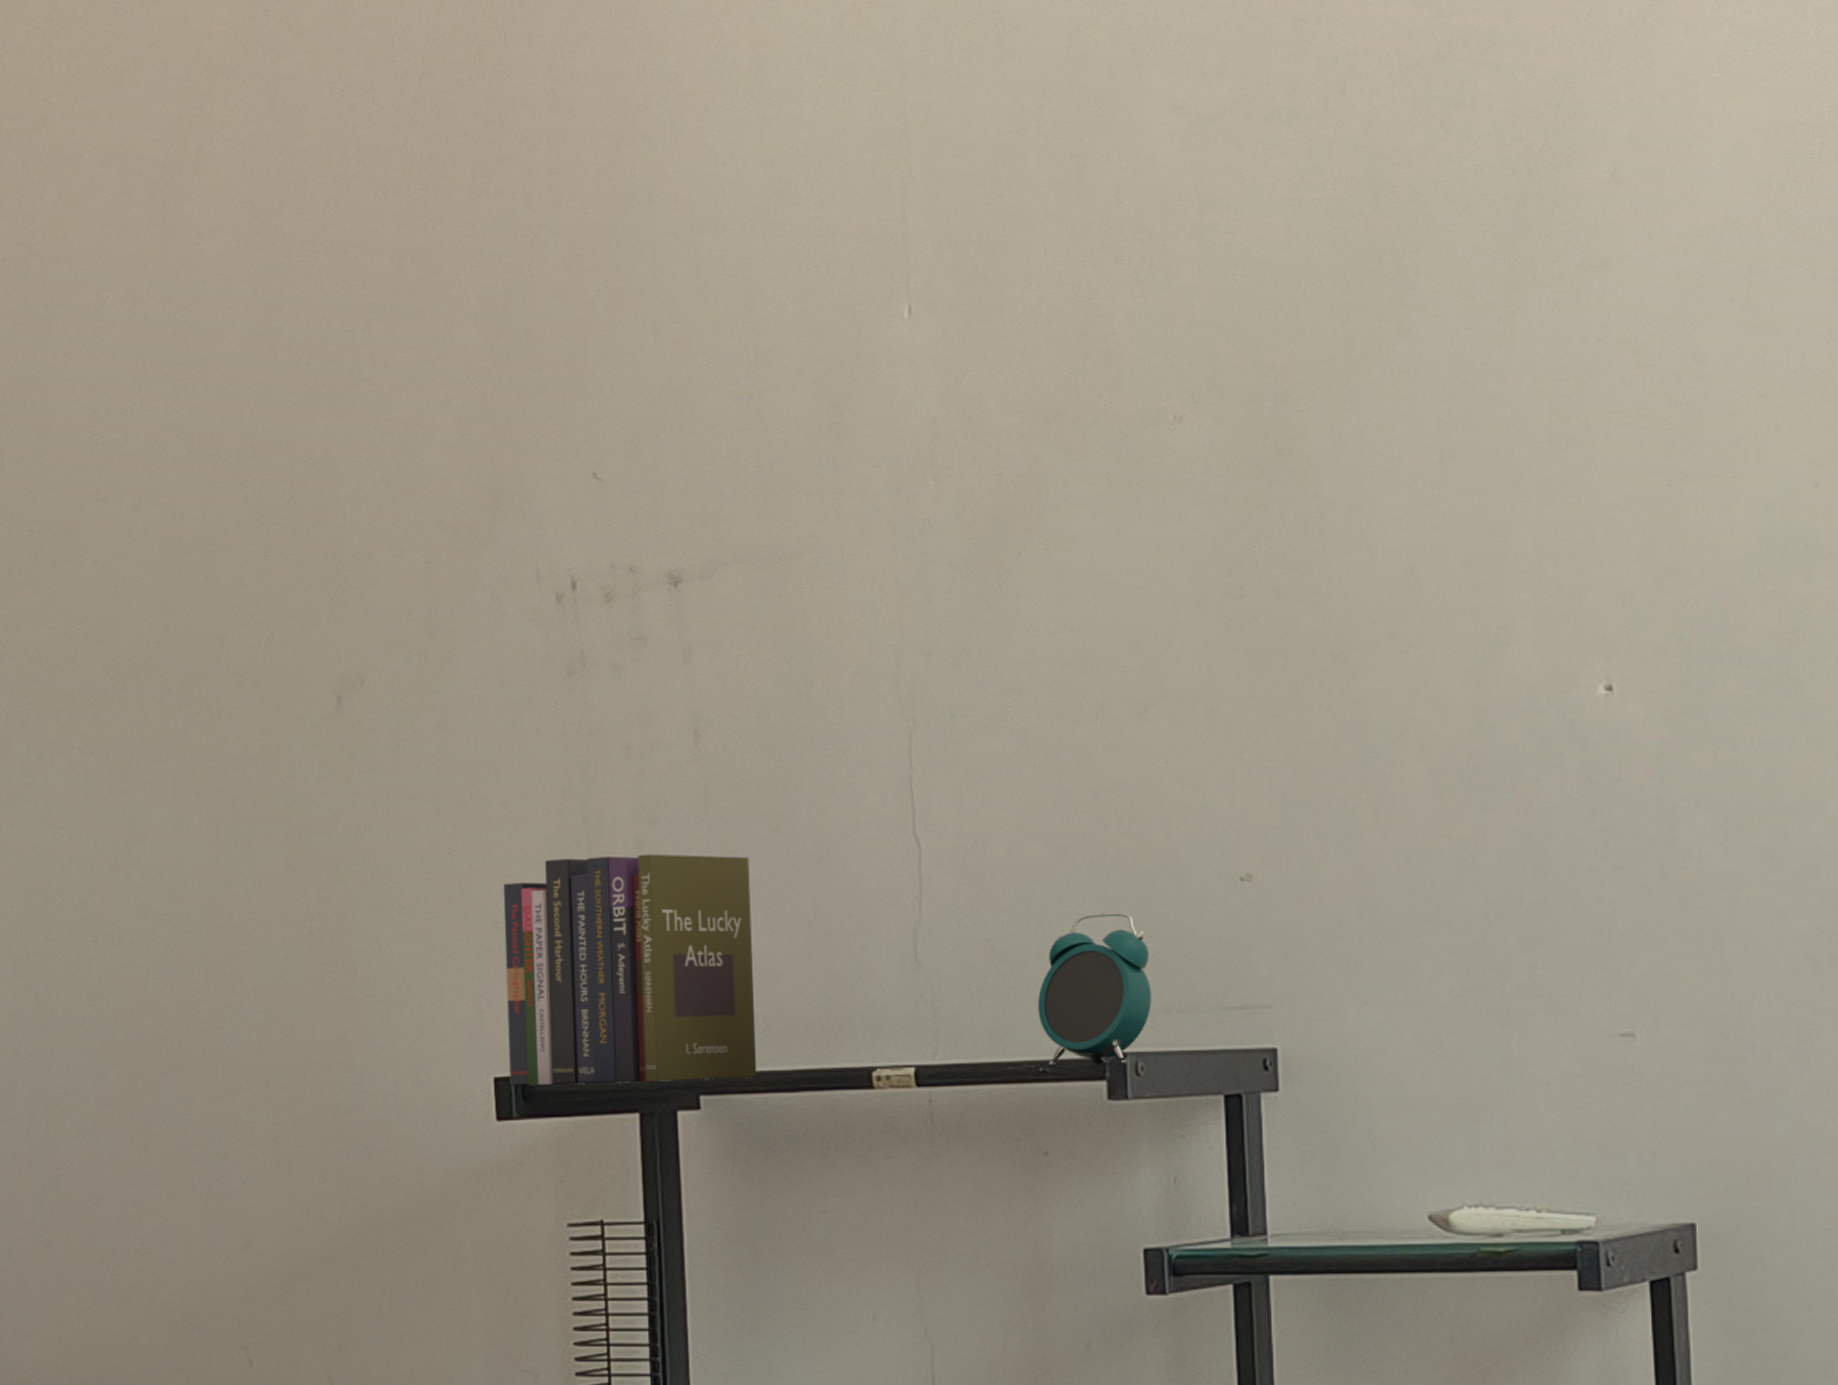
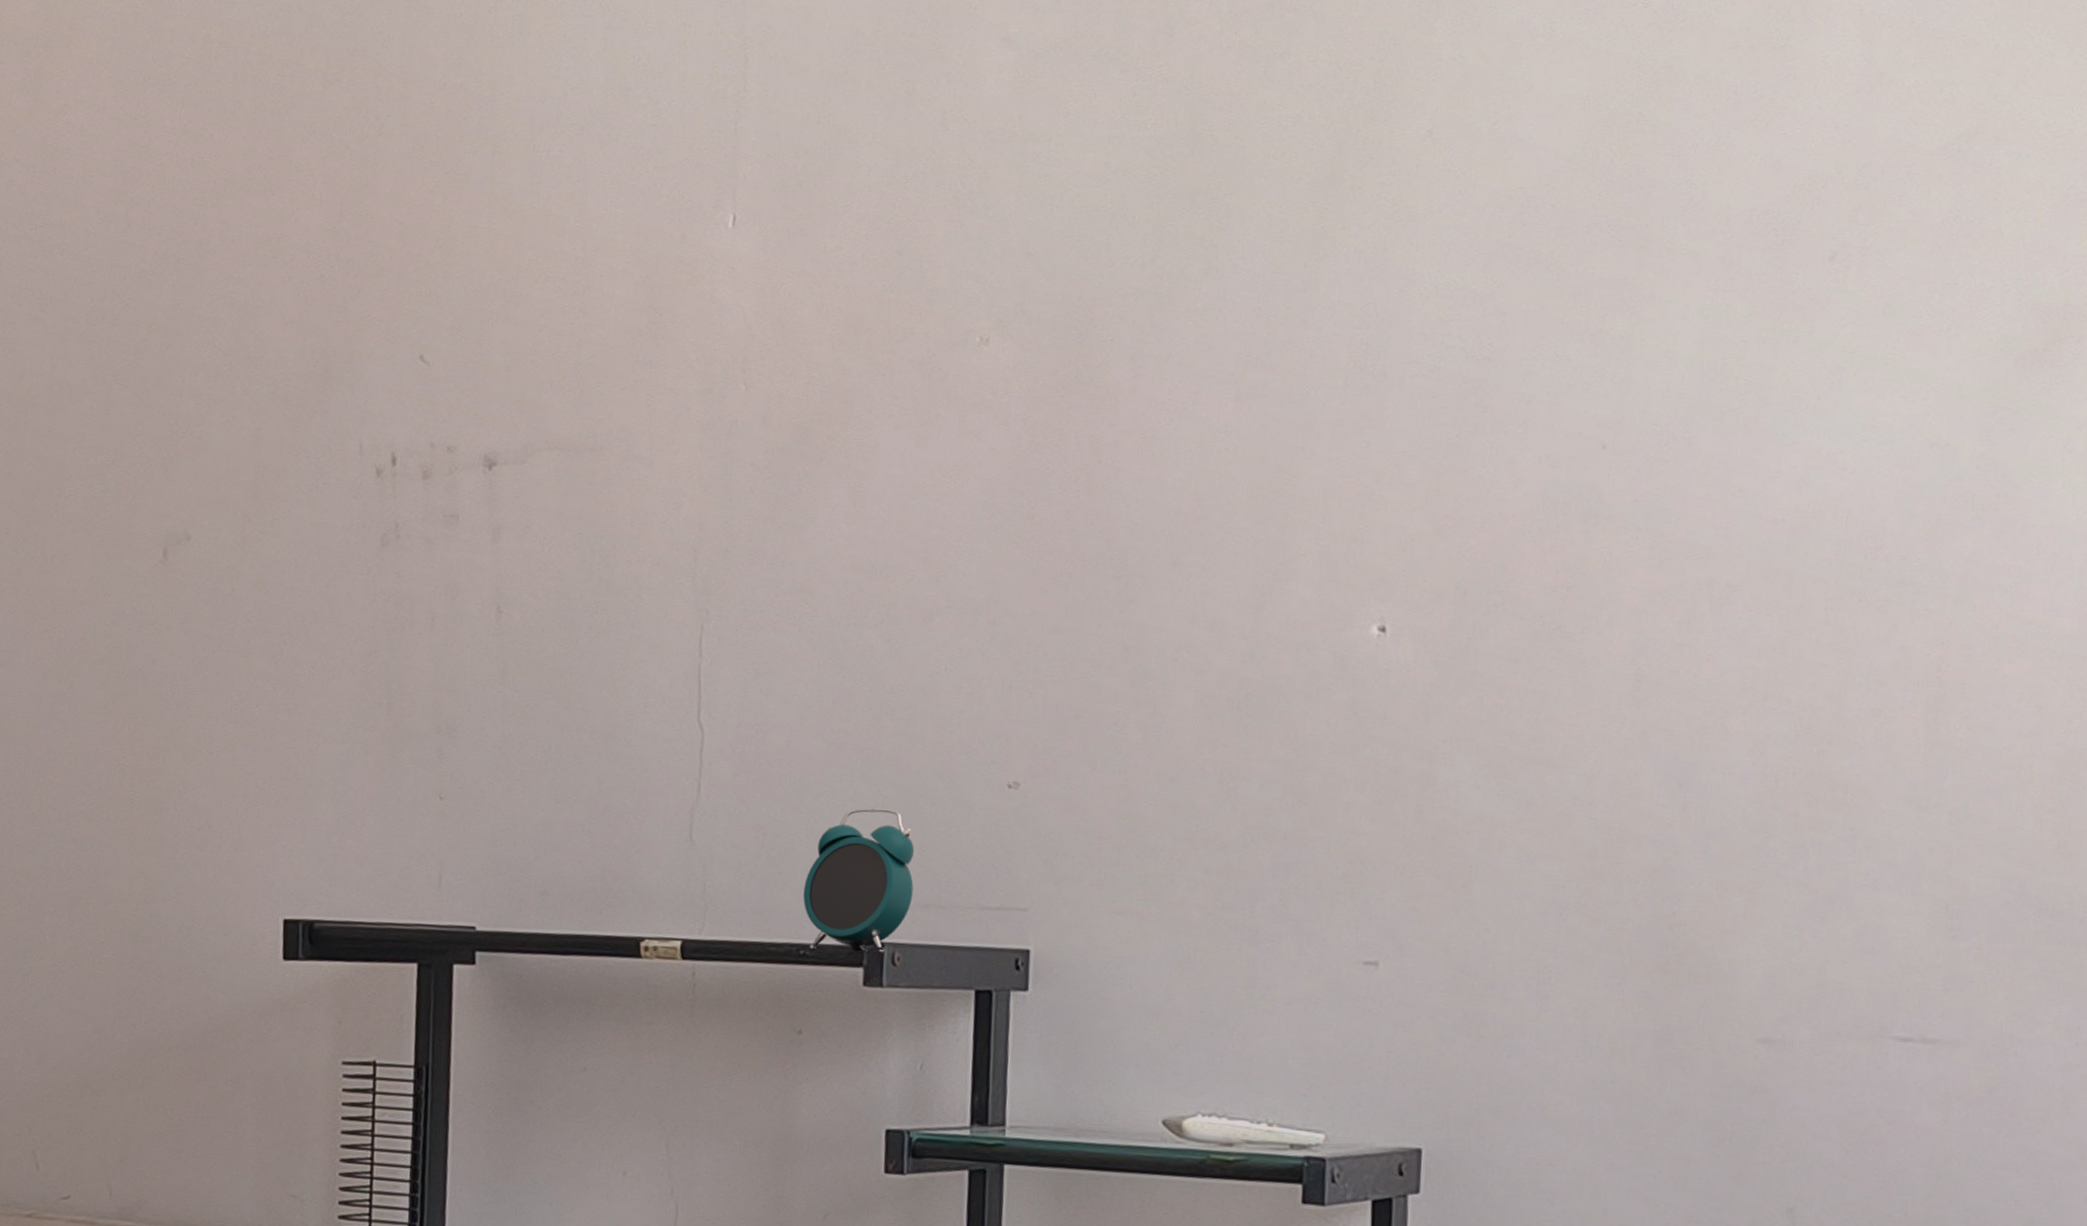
books: present [503,854,757,1086] -> none [297,718,540,939]

